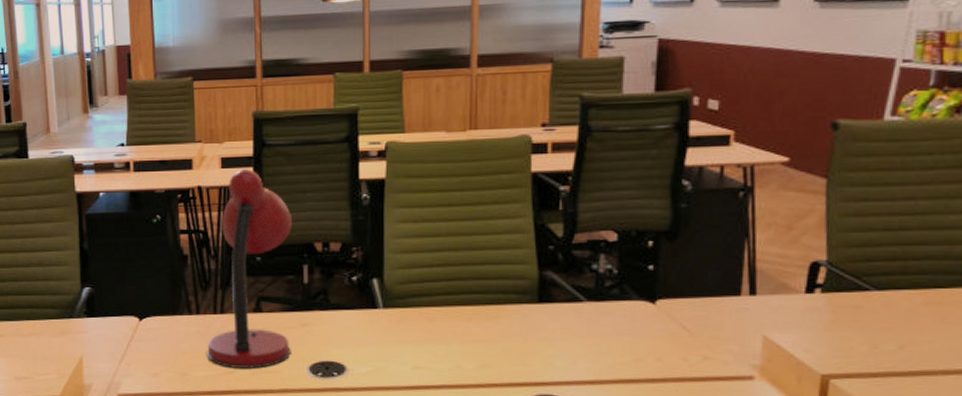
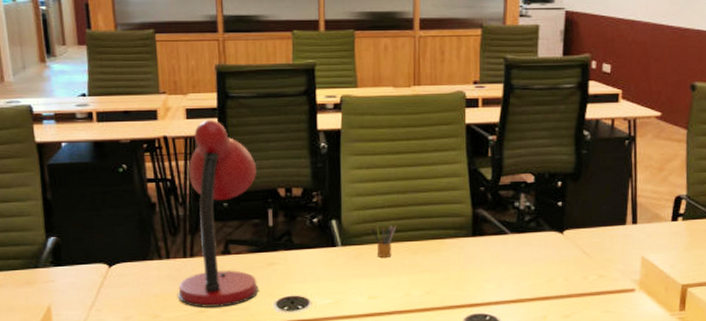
pencil box: none [417,285,447,324] -> present [371,224,397,259]

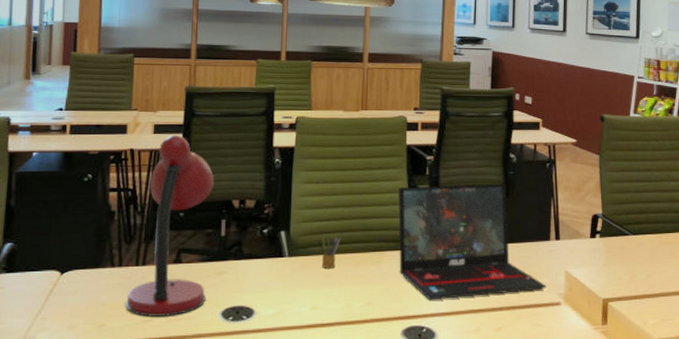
laptop: none [458,164,620,288] -> present [398,183,546,300]

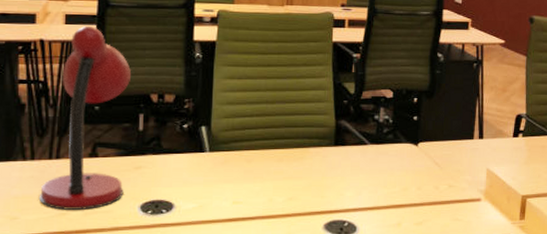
pencil box: present [317,236,341,270] -> none [239,132,264,165]
laptop: present [398,183,546,300] -> none [322,82,467,196]

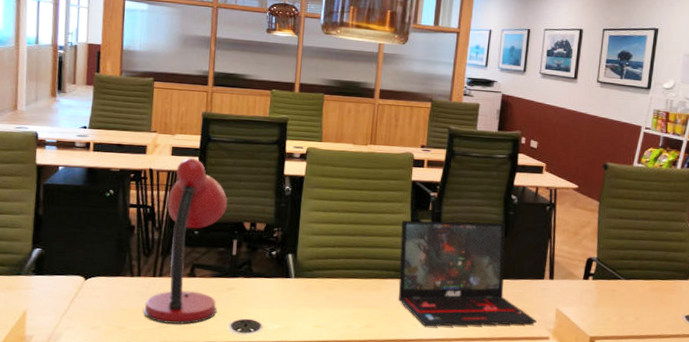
laptop: none [322,82,467,196] -> present [398,220,537,327]

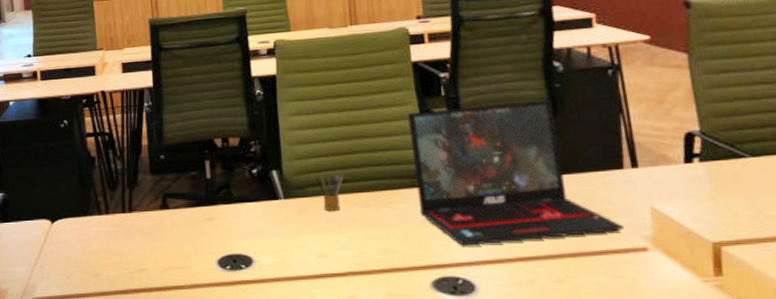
desk lamp: present [143,158,228,324] -> none [117,72,199,266]
pencil box: none [322,261,345,292] -> present [315,173,344,212]

